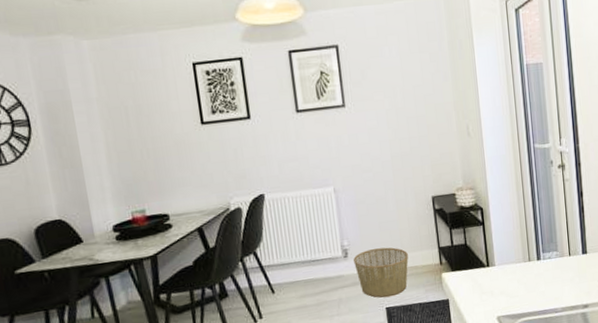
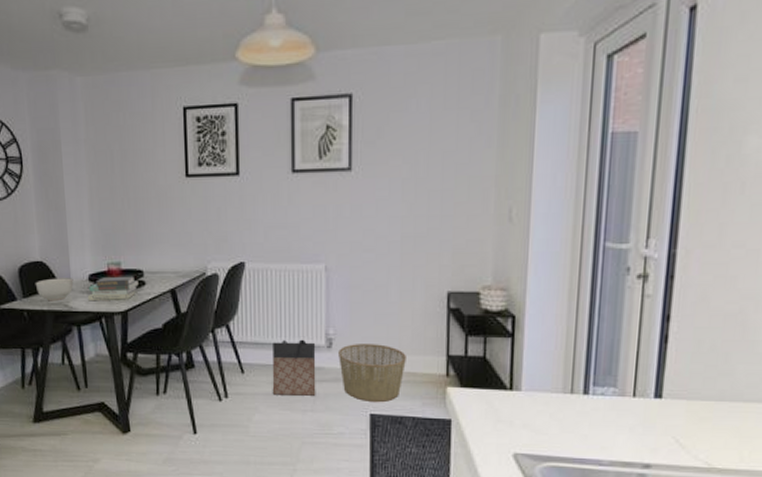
bowl: none [54,231,98,258] -> present [35,278,74,302]
books: none [114,221,166,252] -> present [88,276,139,301]
bag: none [297,254,340,308] -> present [272,339,316,396]

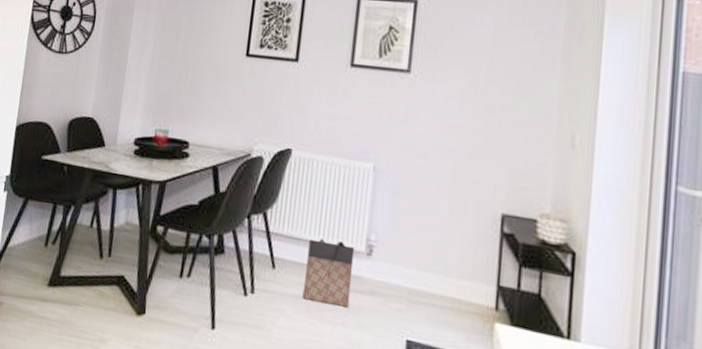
bowl: present [35,278,74,302] -> none [81,136,119,160]
books: present [88,276,139,301] -> none [130,143,183,170]
basket: present [339,344,406,403] -> none [377,255,452,329]

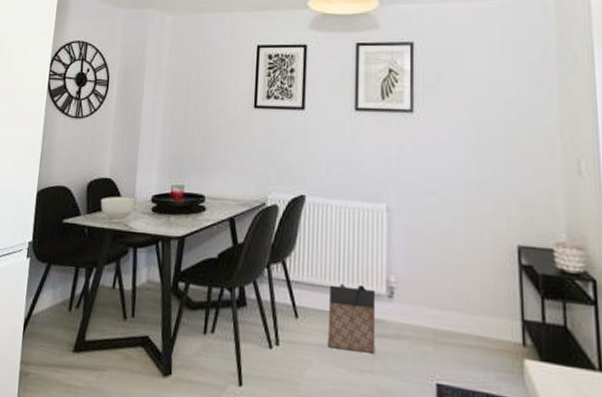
bowl: none [81,136,119,160] -> present [100,196,137,220]

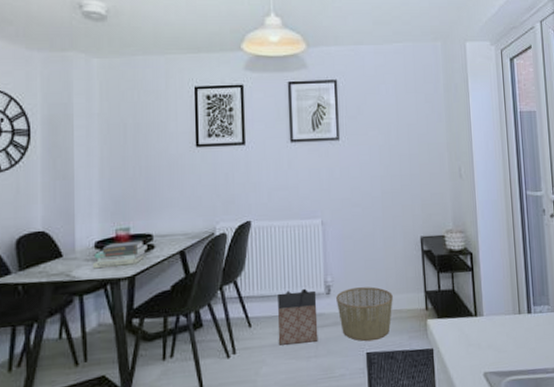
bowl: present [100,196,137,220] -> none [34,246,78,273]
books: none [148,199,199,225] -> present [93,240,148,269]
basket: none [400,295,476,370] -> present [336,286,393,342]

